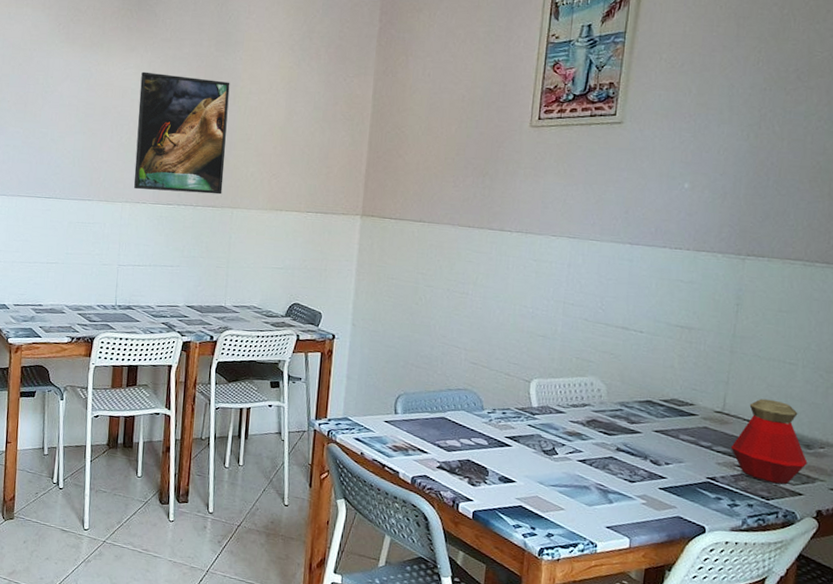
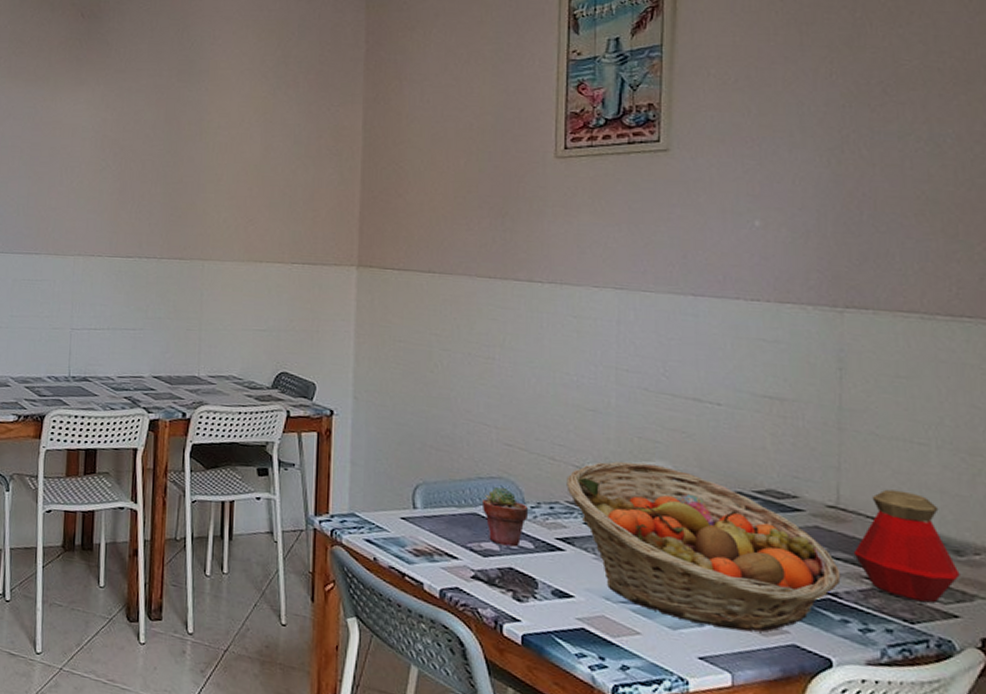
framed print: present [133,71,230,195] -> none [87,107,195,245]
potted succulent: none [449,397,486,444] -> present [481,487,529,547]
fruit basket: none [517,376,720,507] -> present [566,461,841,632]

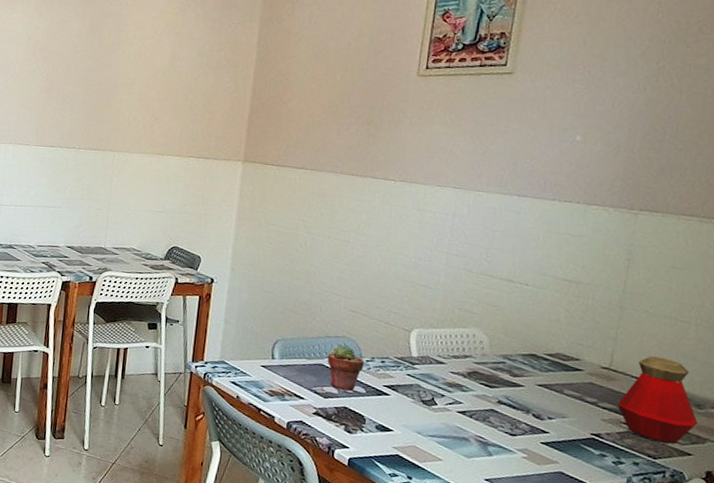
fruit basket: present [566,461,841,632] -> none [396,327,605,462]

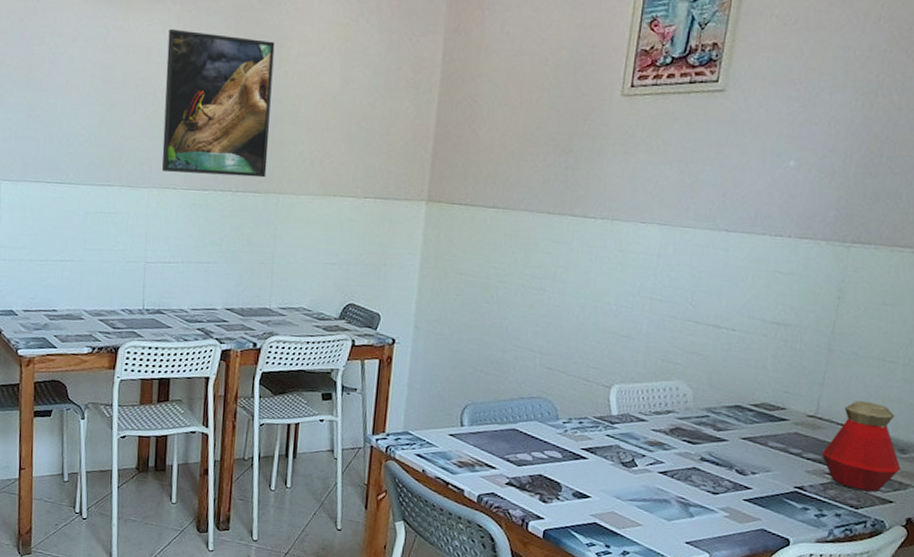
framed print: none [18,16,115,138] -> present [161,28,275,178]
potted succulent: present [327,344,365,391] -> none [521,405,561,457]

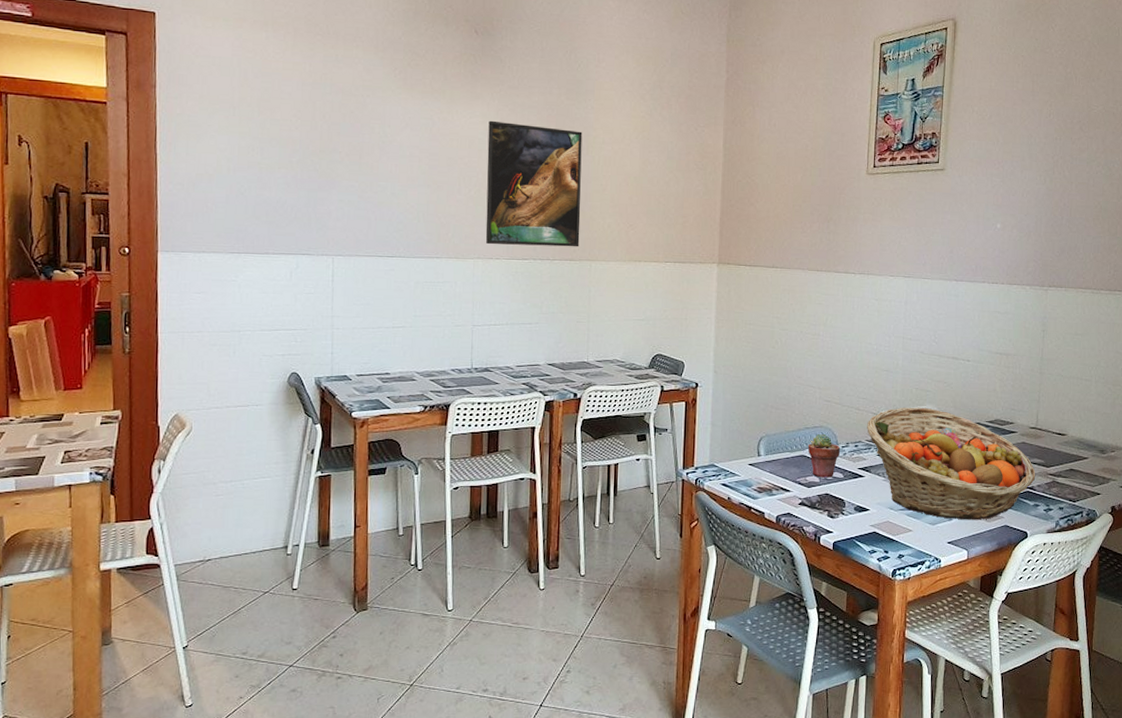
potted succulent: none [521,405,561,457] -> present [807,433,841,478]
fruit basket: none [595,381,809,520] -> present [867,407,1036,520]
bottle: present [821,401,901,492] -> none [1044,413,1103,487]

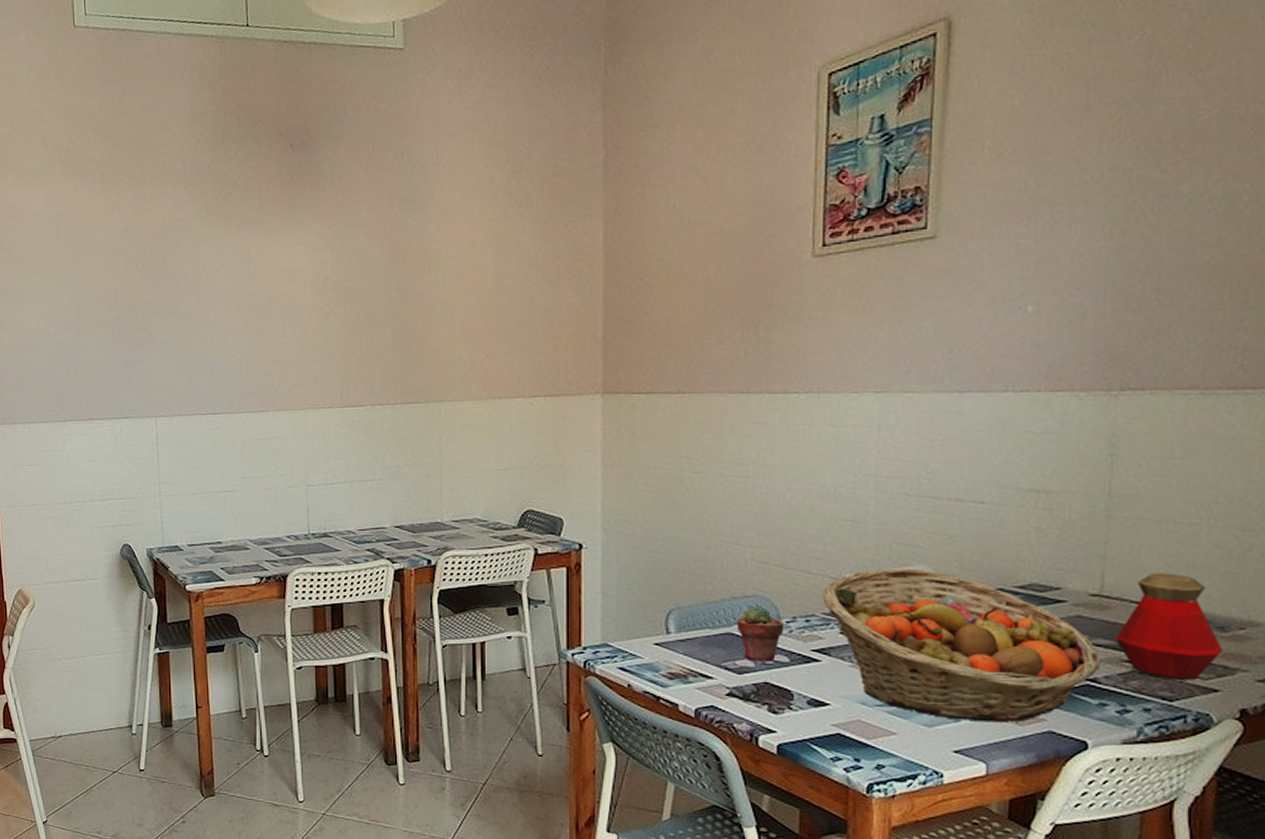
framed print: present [485,120,583,247] -> none [311,247,425,392]
bottle: none [1044,413,1103,487] -> present [1115,573,1223,680]

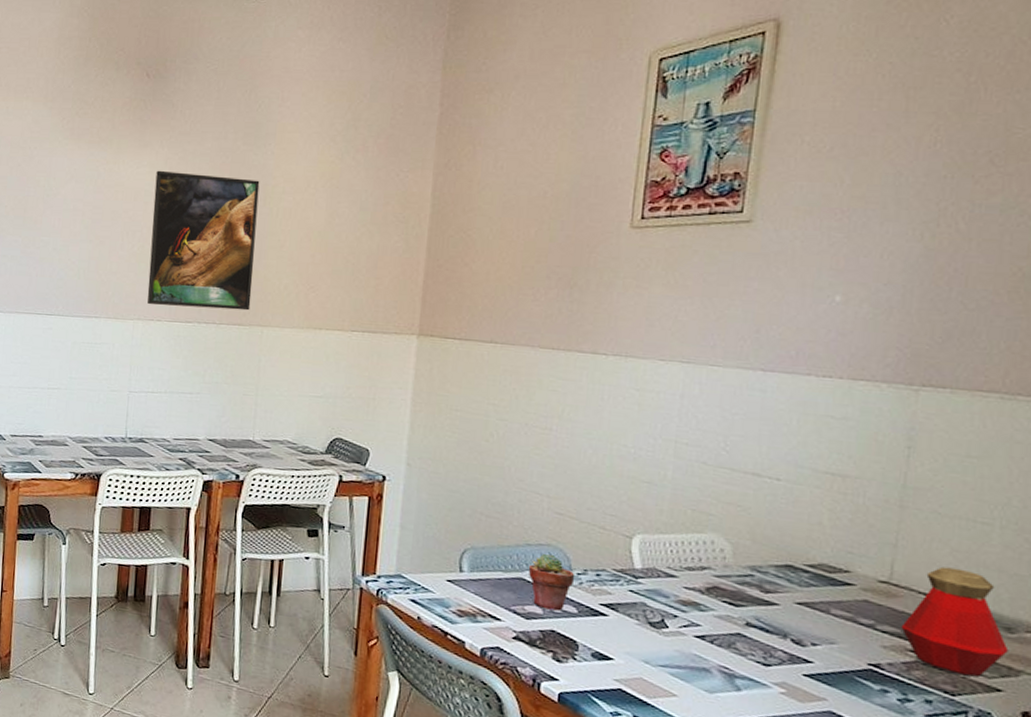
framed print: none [311,247,425,392] -> present [147,170,260,311]
fruit basket: present [823,568,1101,723] -> none [615,532,886,699]

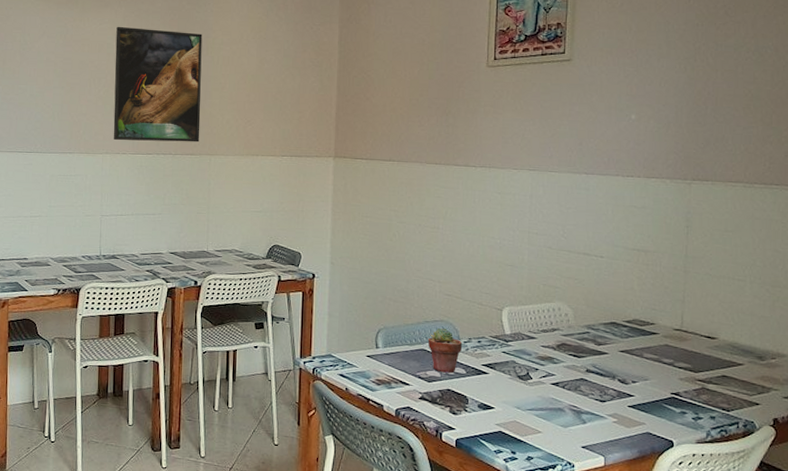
bottle: present [900,566,1009,677] -> none [691,315,761,396]

